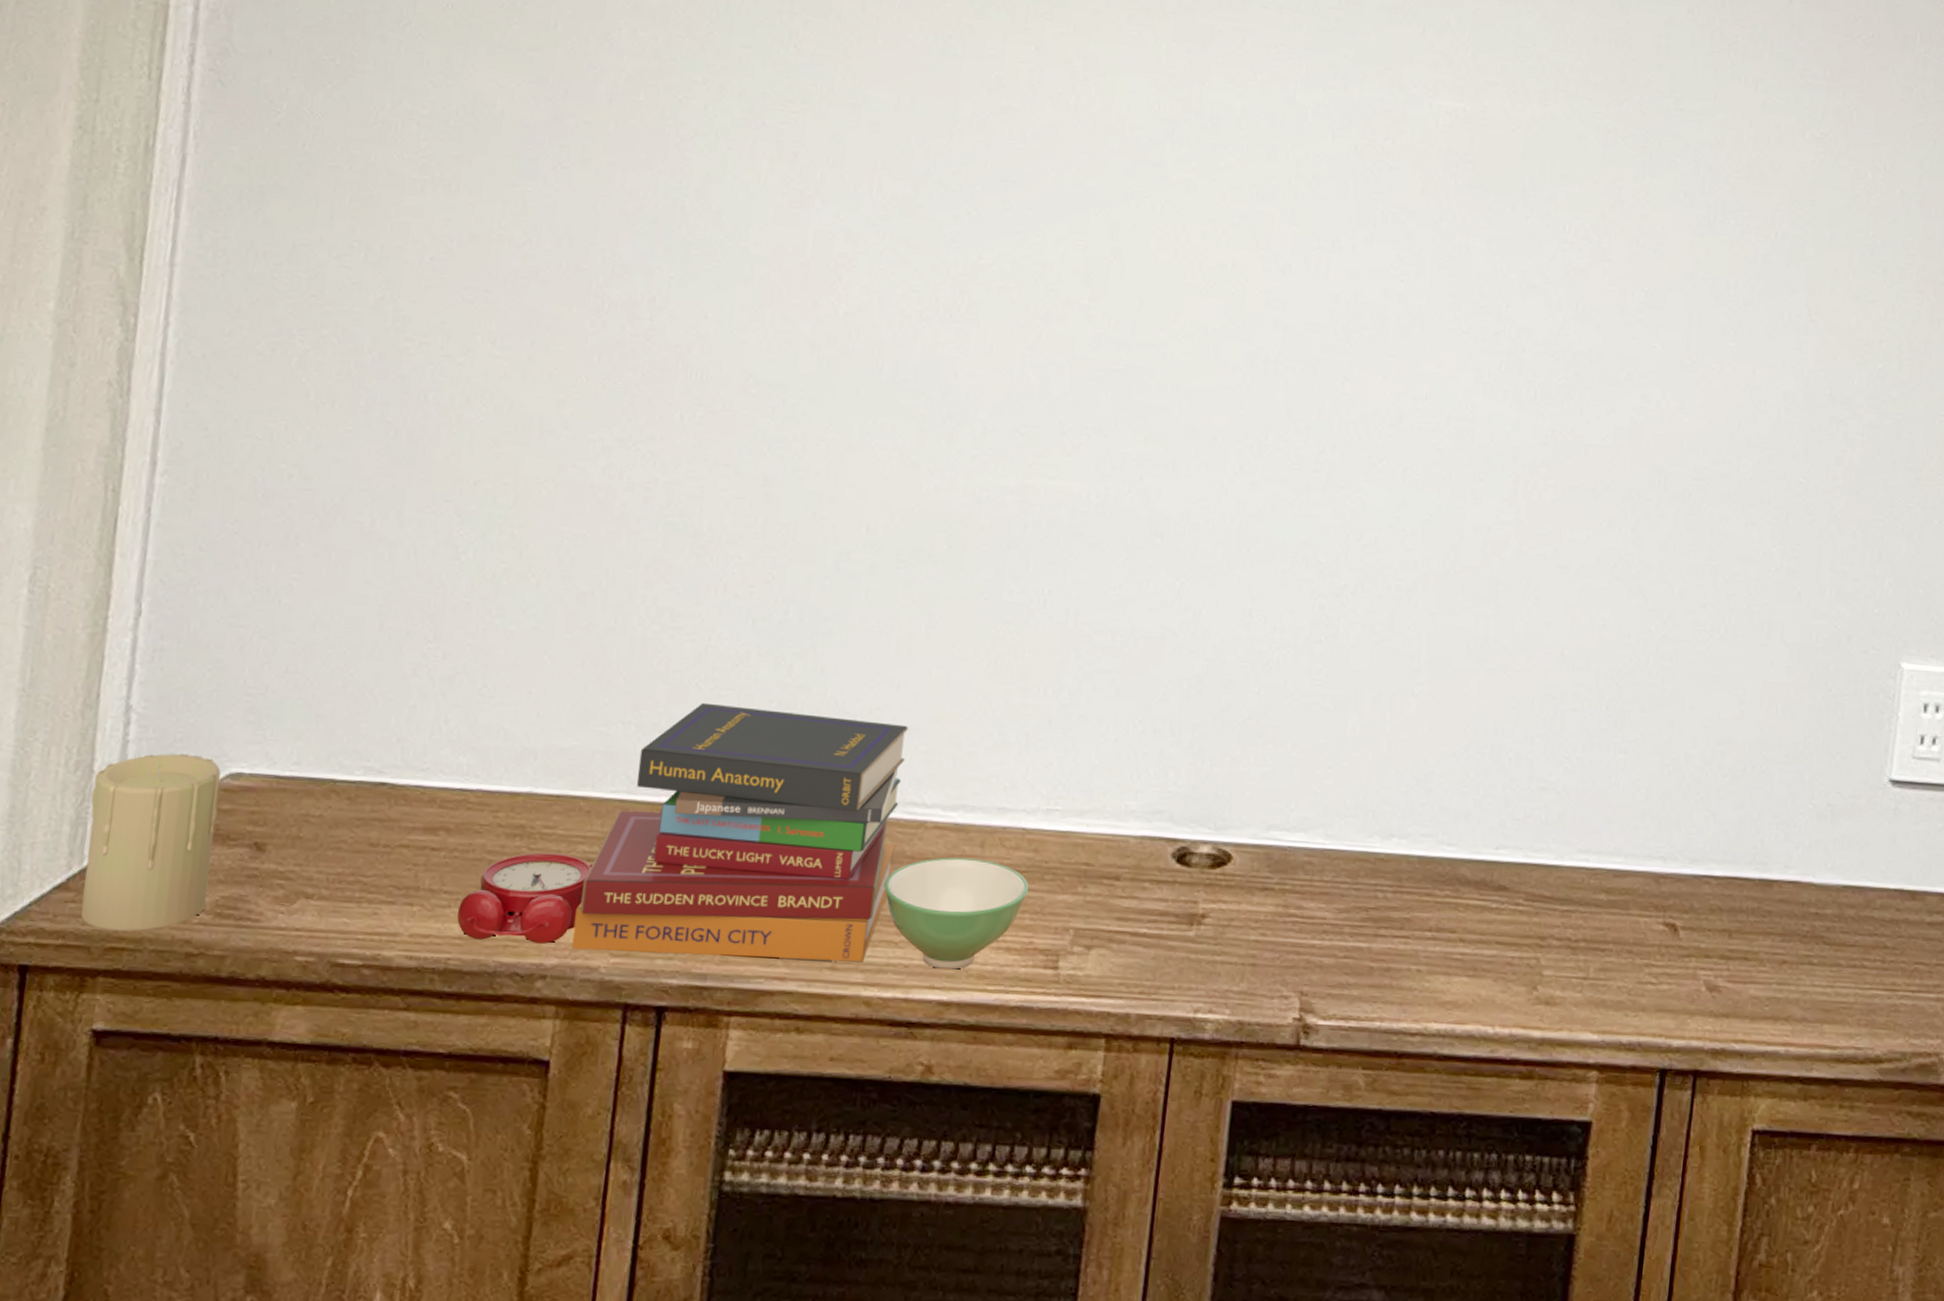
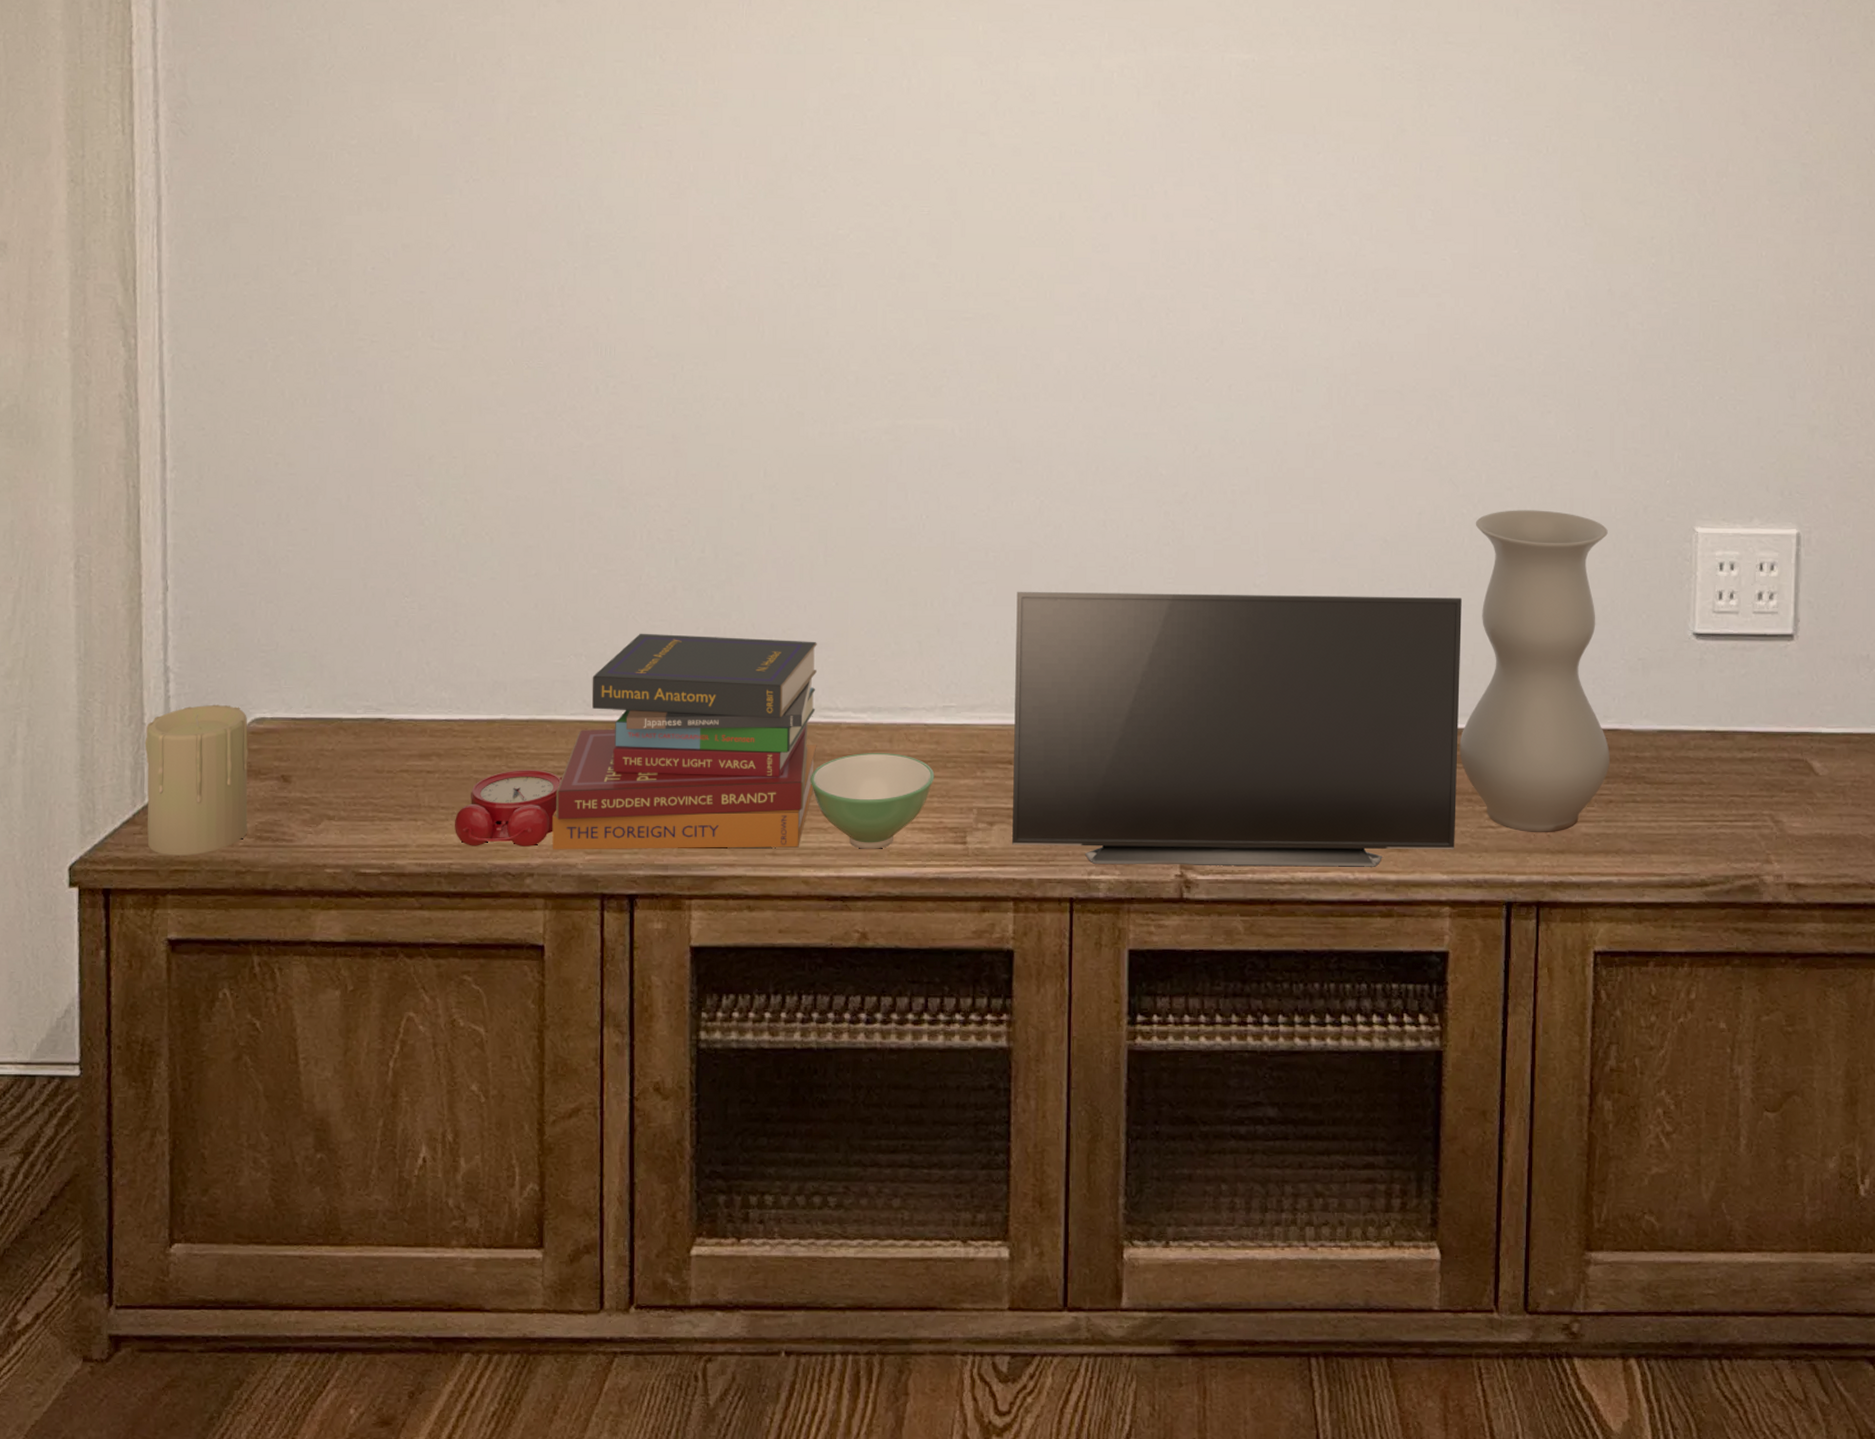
television: none [1111,683,1641,1021] -> present [1012,591,1462,867]
vase: none [1623,629,1807,994] -> present [1459,510,1611,833]

